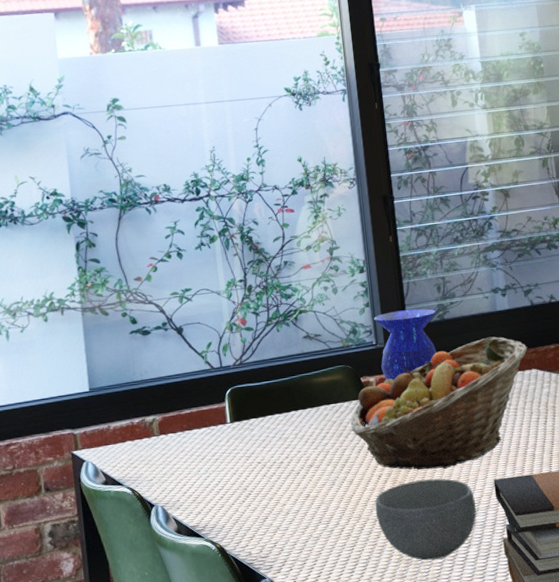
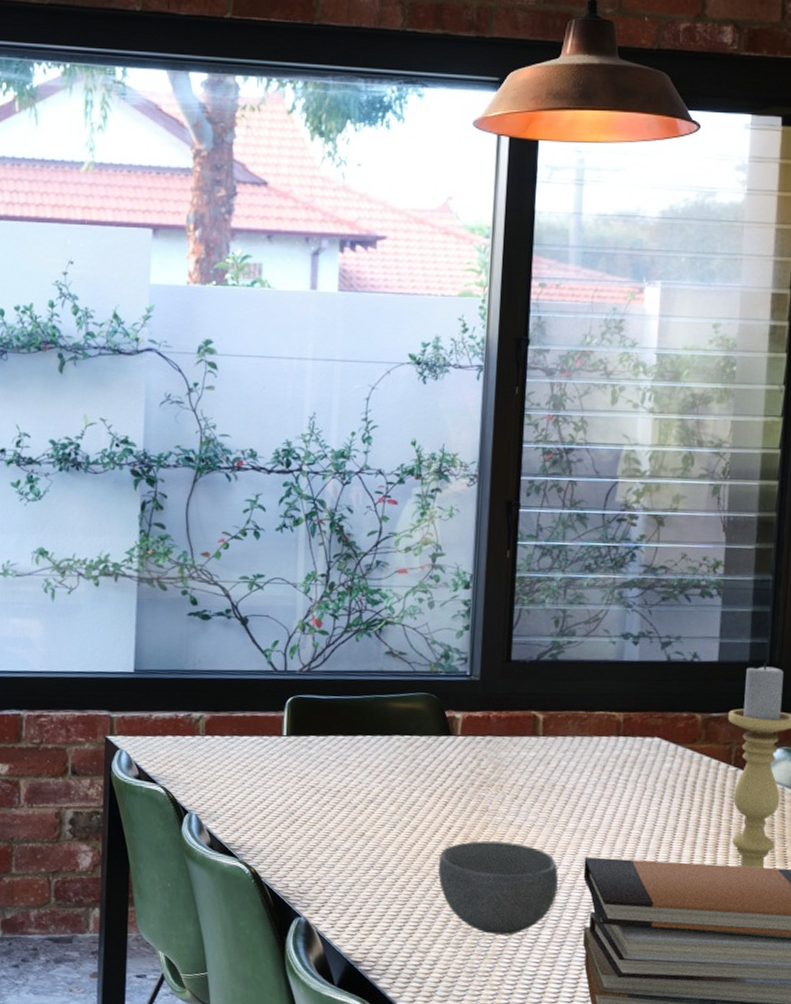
fruit basket: present [350,336,528,470] -> none [425,690,654,834]
vase: present [374,308,437,381] -> none [472,640,549,721]

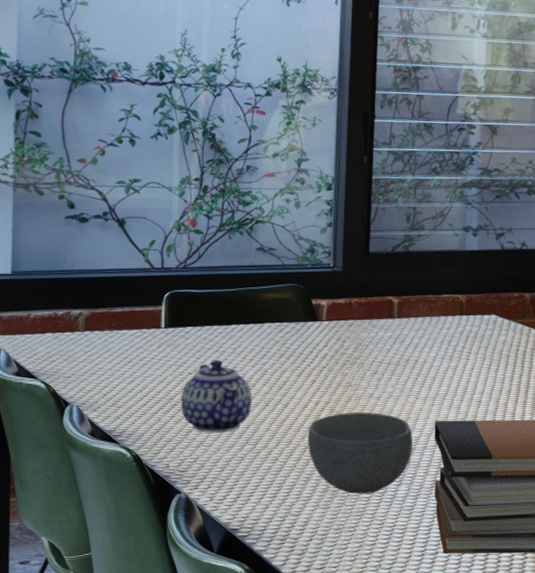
teapot: none [301,773,378,854] -> present [180,360,252,433]

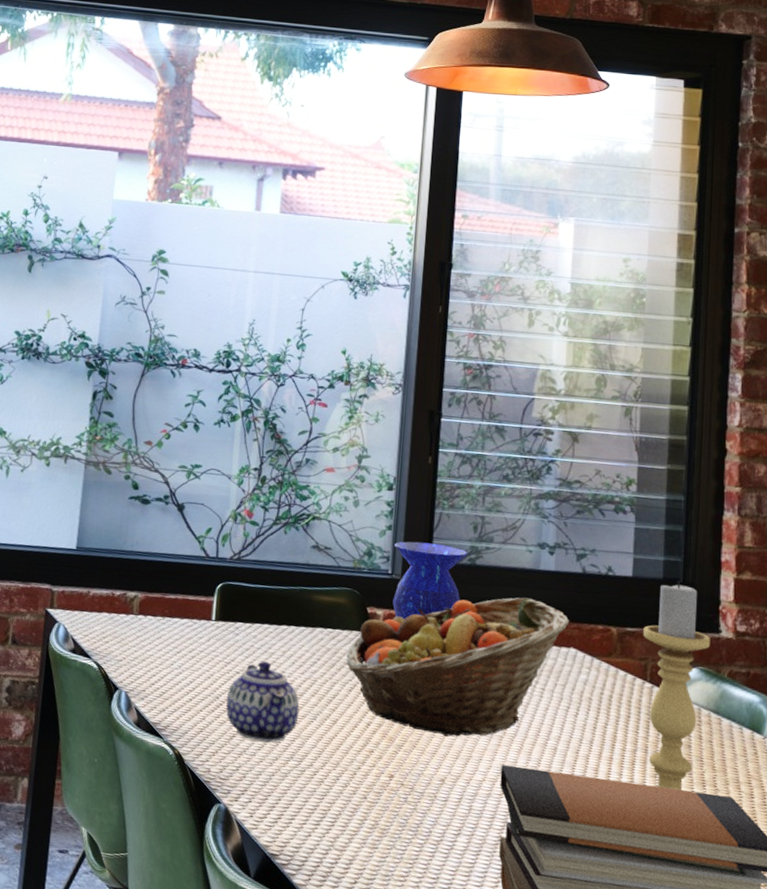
fruit basket: none [294,276,491,404] -> present [346,597,570,737]
bowl: present [307,413,413,494] -> none [356,739,475,840]
vase: none [335,235,402,307] -> present [393,541,468,620]

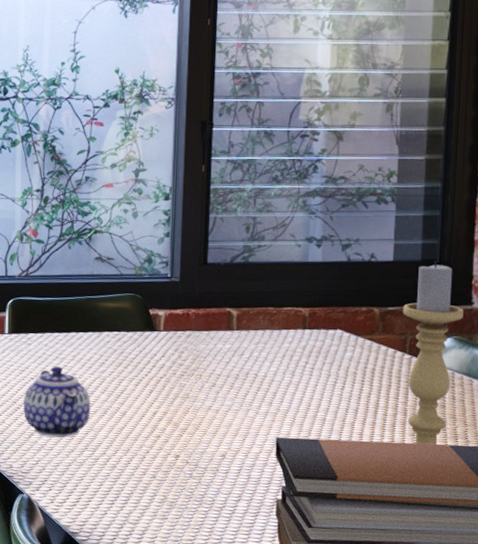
fruit basket: present [346,597,570,737] -> none [132,288,336,418]
vase: present [393,541,468,620] -> none [173,245,241,318]

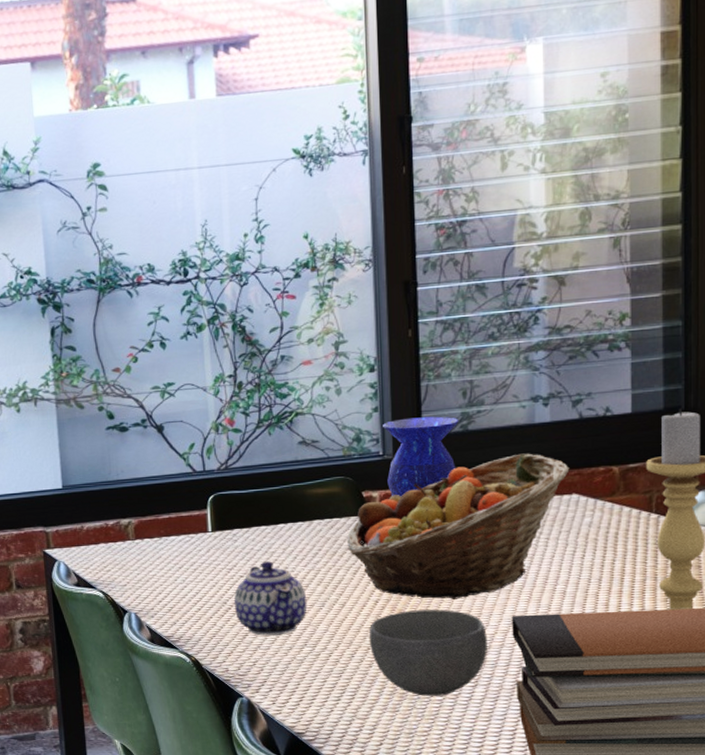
fruit basket: none [132,288,336,418] -> present [347,453,570,599]
bowl: none [145,424,252,508] -> present [369,609,487,696]
vase: none [173,245,241,318] -> present [383,416,459,497]

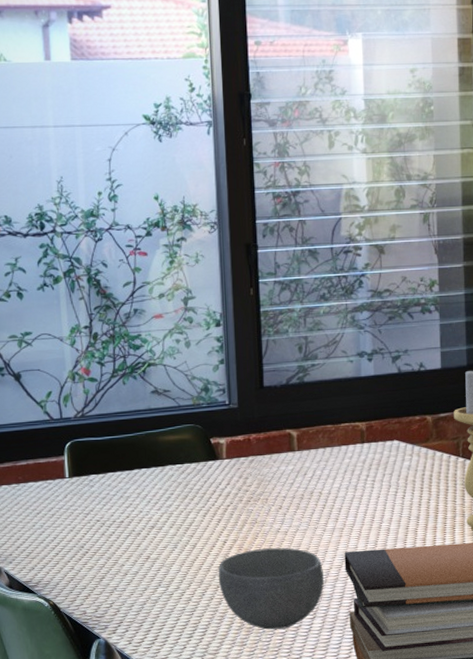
teapot: present [233,561,307,636] -> none [91,505,161,578]
fruit basket: present [347,453,570,599] -> none [197,403,391,538]
vase: present [383,416,459,497] -> none [228,369,296,444]

